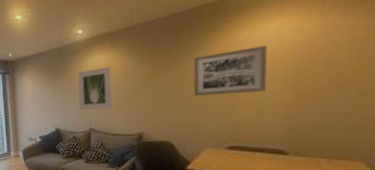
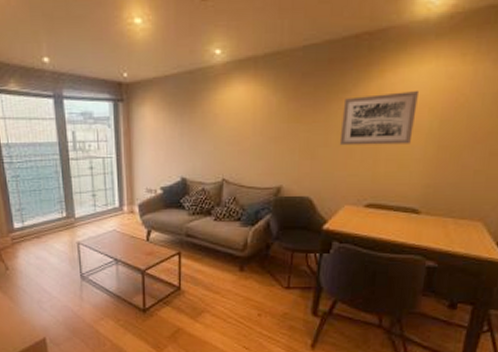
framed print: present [78,66,112,110] -> none [212,101,252,156]

